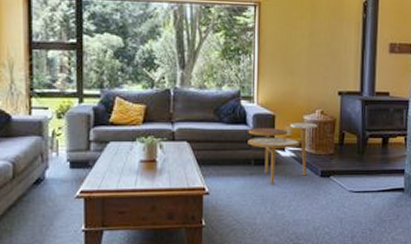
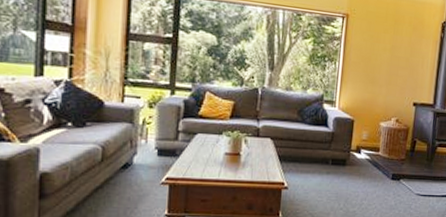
side table: present [248,123,317,185] -> none [327,128,392,184]

